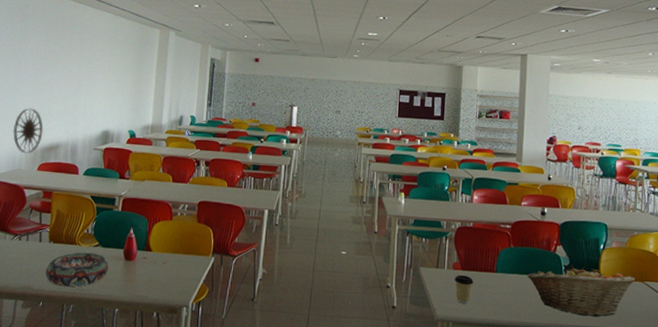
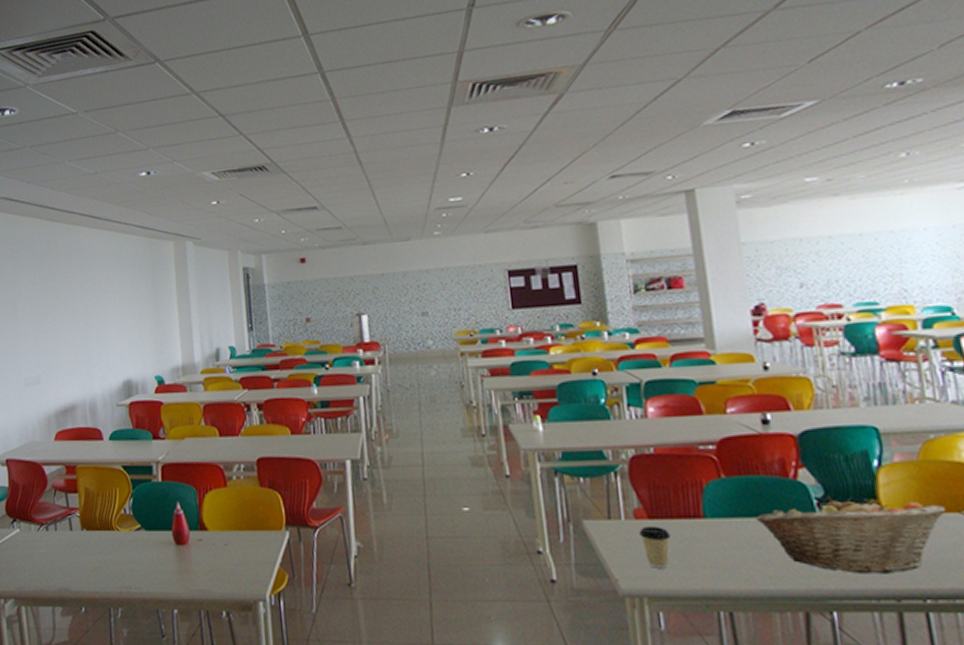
wall art: present [12,108,43,154] -> none [19,363,55,422]
decorative bowl: present [45,252,109,287] -> none [82,539,157,586]

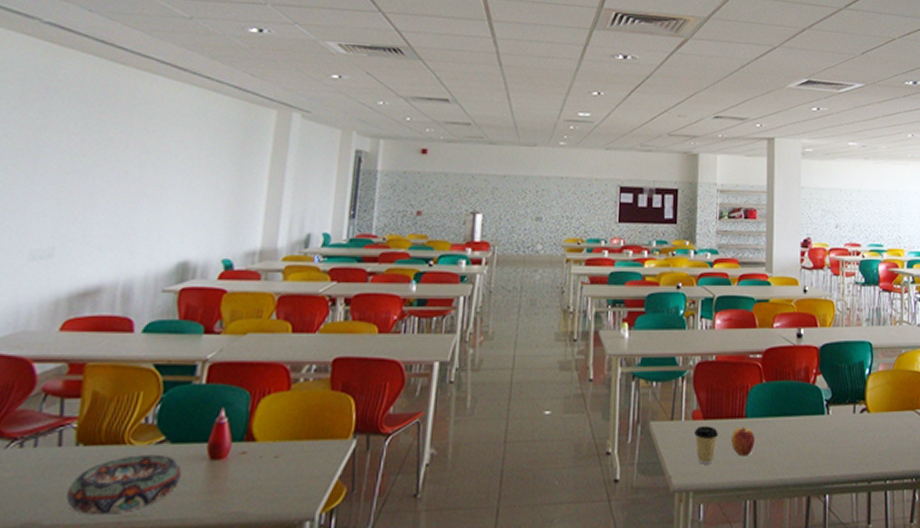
decorative bowl: none [82,539,157,586] -> present [66,454,182,516]
apple: none [687,528,721,562] -> present [730,427,755,457]
fruit basket: present [756,497,945,574] -> none [783,399,905,462]

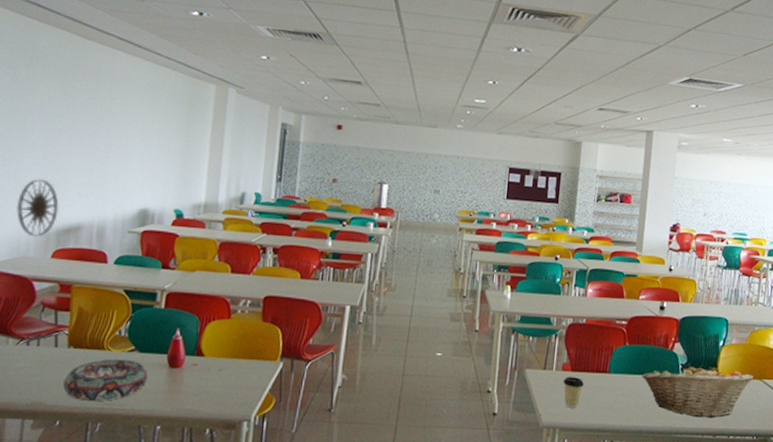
wall art: none [16,232,74,306] -> present [16,178,59,238]
apple: present [730,427,755,457] -> none [594,380,616,405]
fruit basket: none [783,399,905,462] -> present [642,364,753,418]

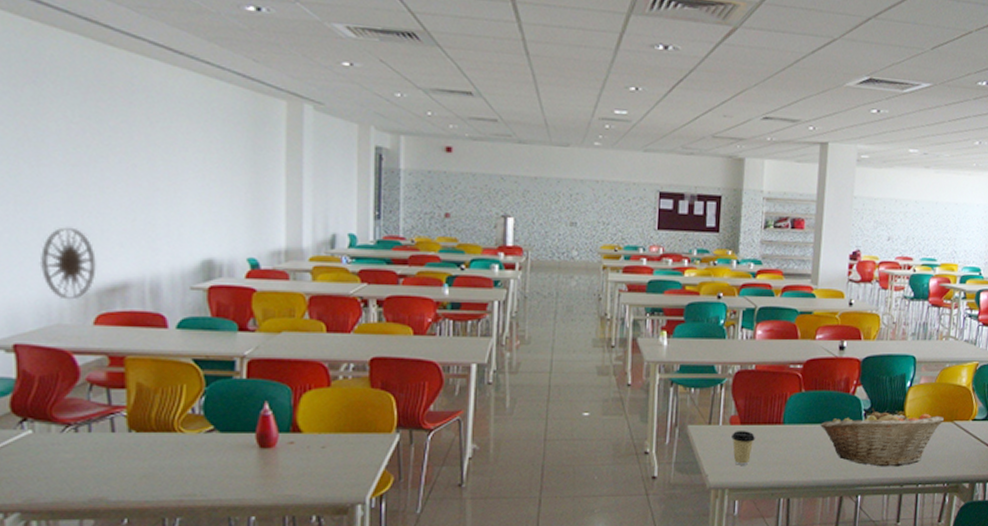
decorative bowl: present [63,359,148,402] -> none [128,441,233,494]

